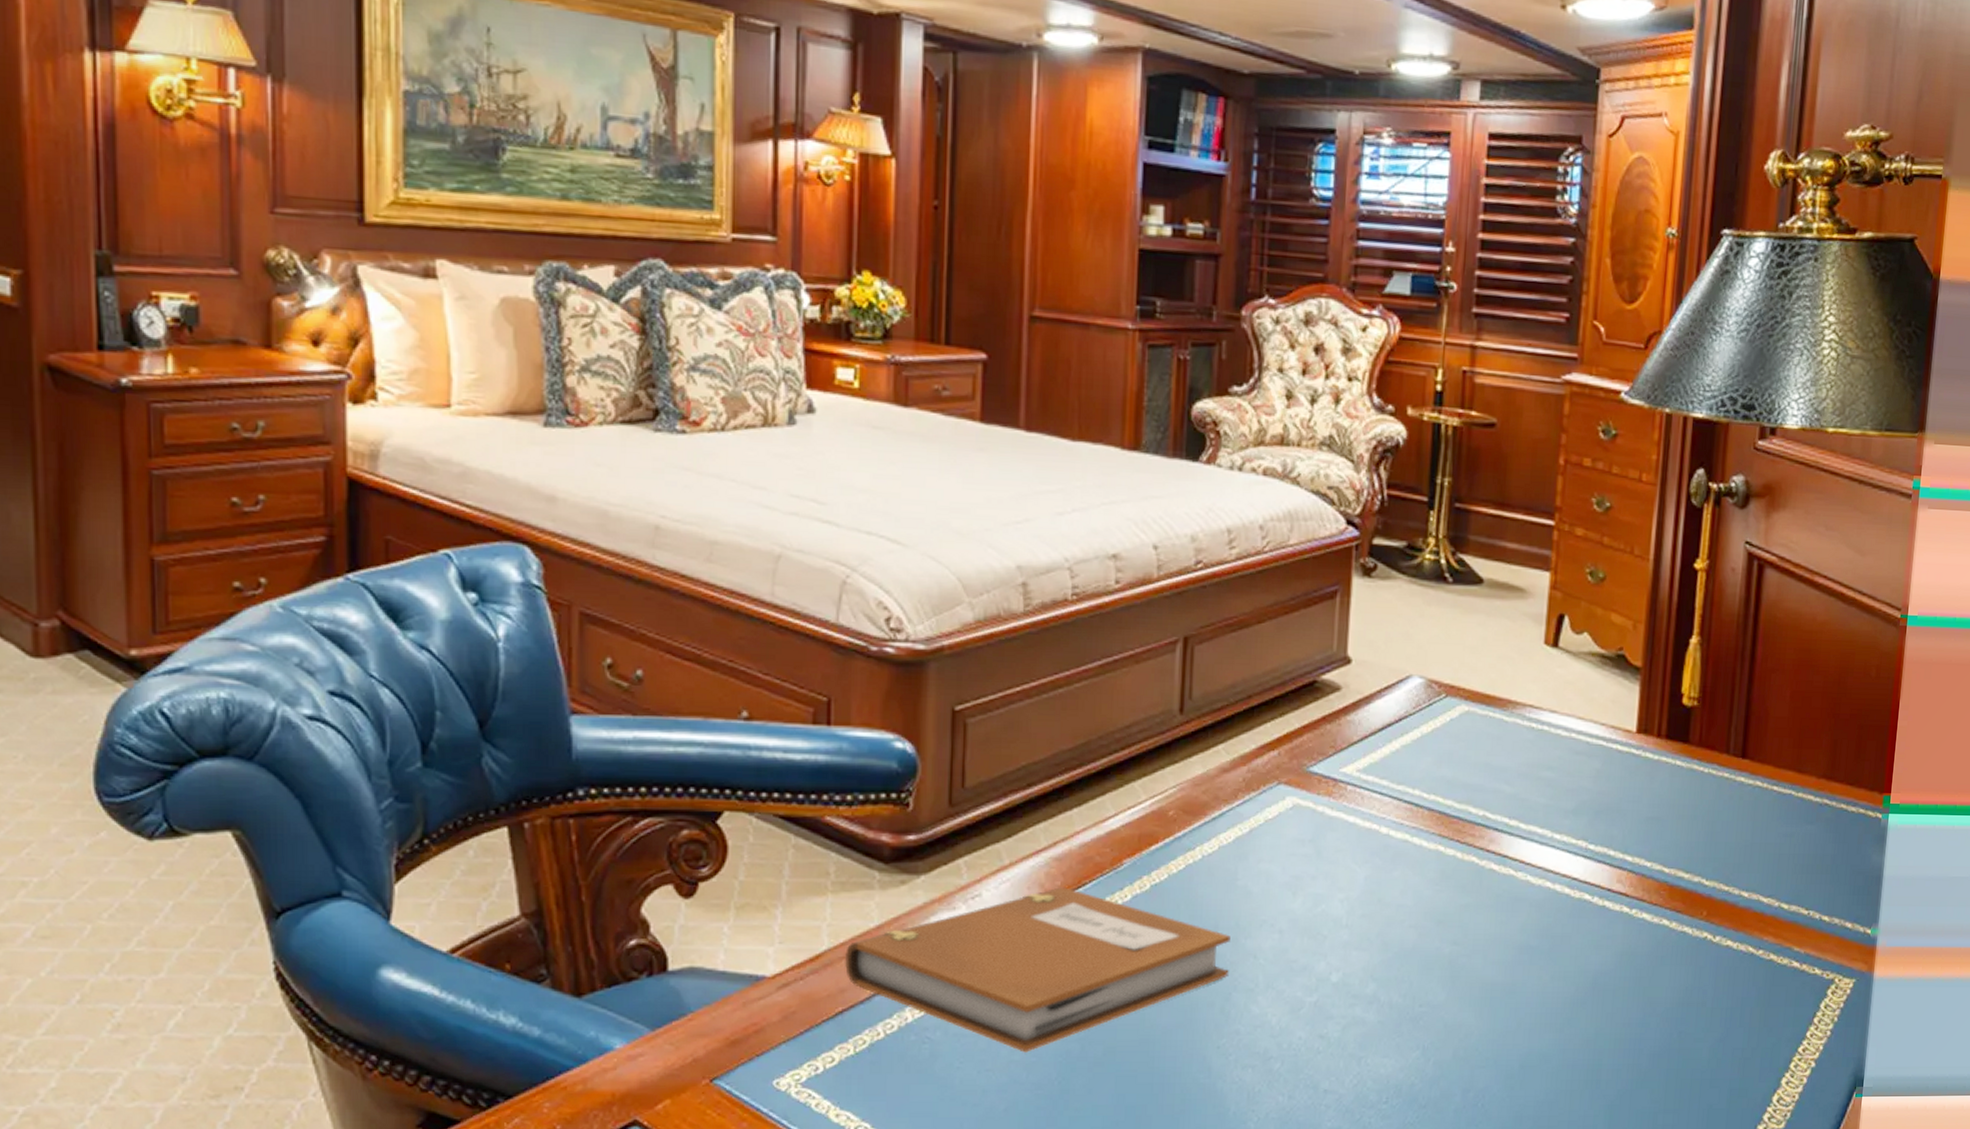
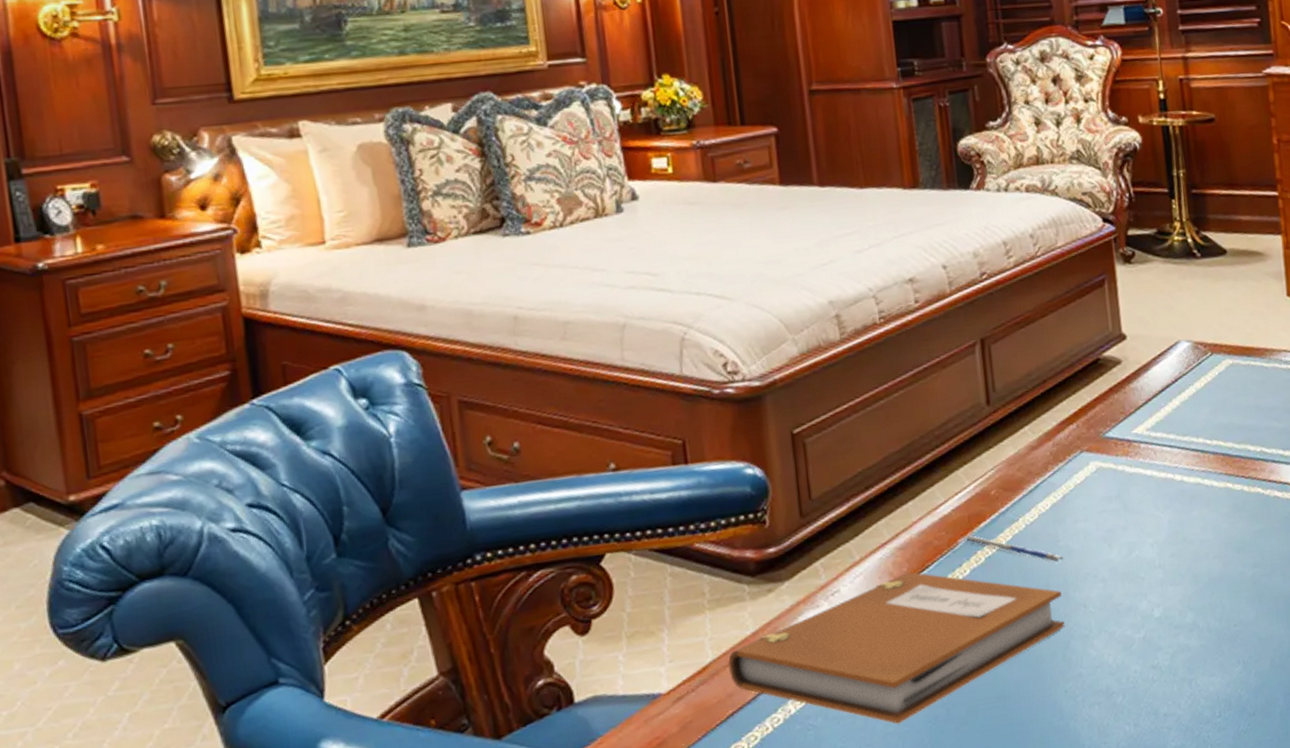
pen: none [1131,857,1239,903] -> present [965,535,1064,563]

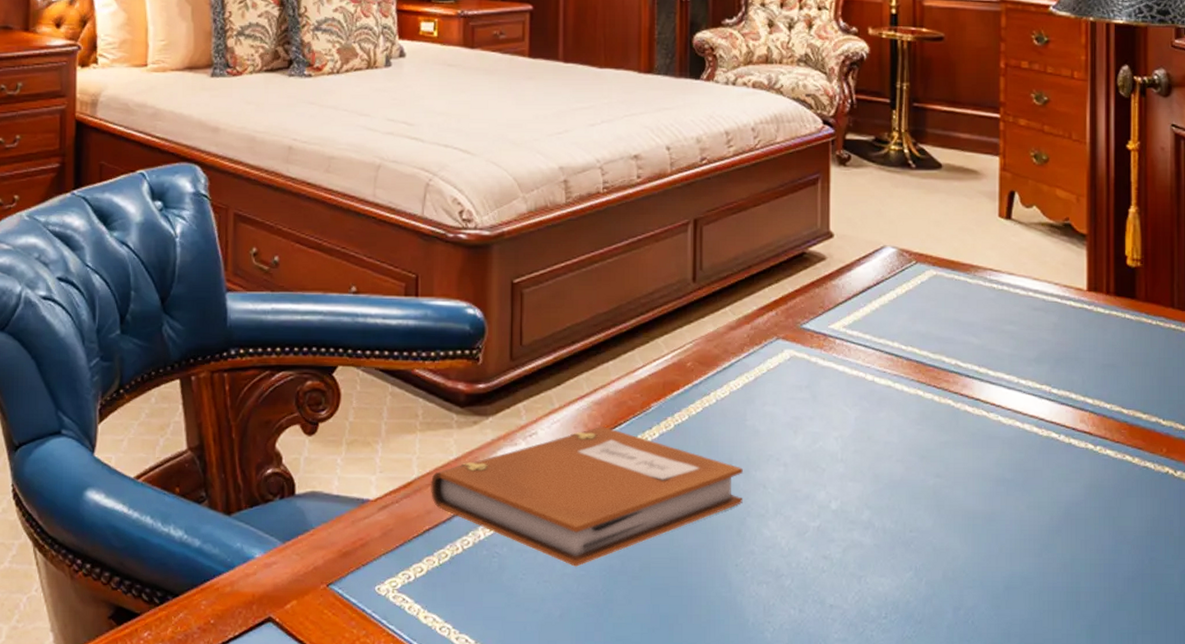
pen: present [965,535,1064,563] -> none [657,402,749,440]

